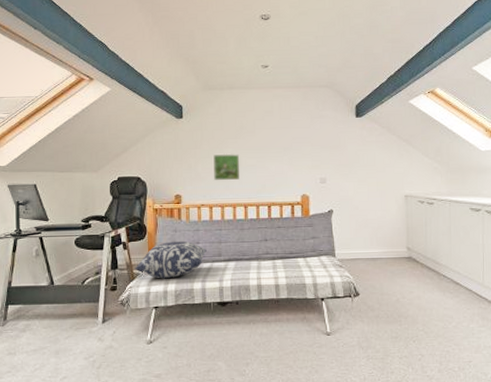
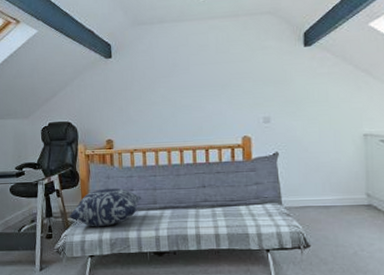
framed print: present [213,153,240,181] -> none [145,93,175,124]

